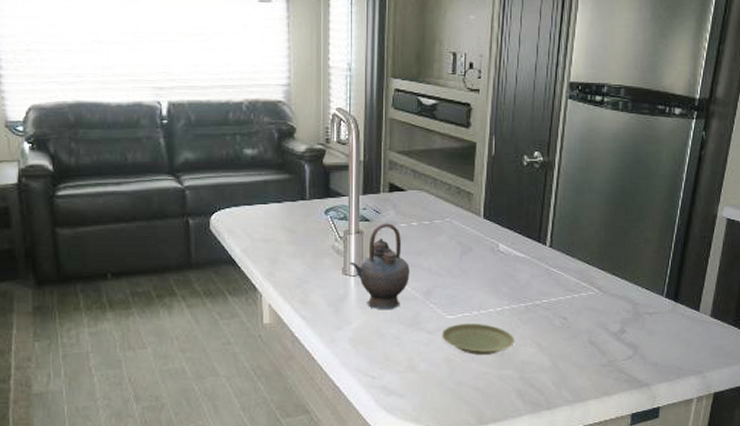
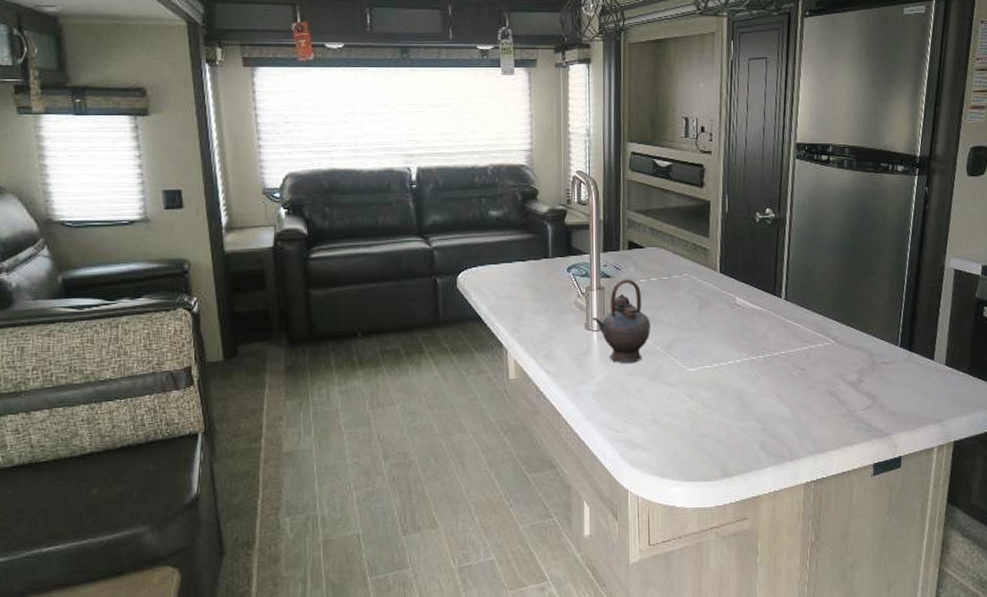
plate: present [441,323,515,355] -> none [683,375,755,407]

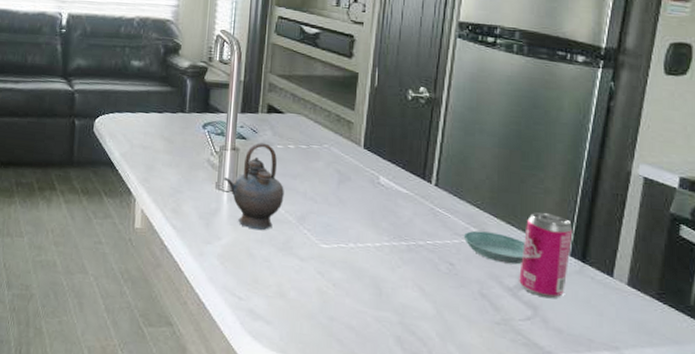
saucer: none [811,335,863,362] -> present [463,230,526,265]
beverage can: none [859,311,901,387] -> present [519,211,573,299]

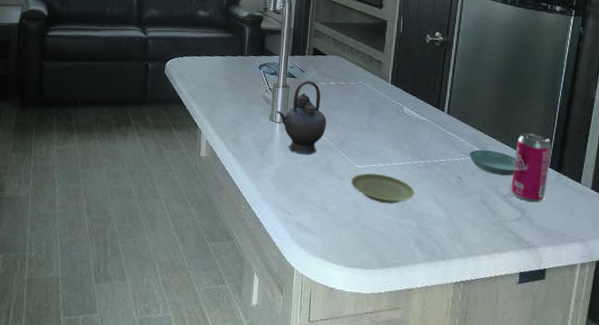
plate: none [314,254,394,292] -> present [350,173,415,204]

